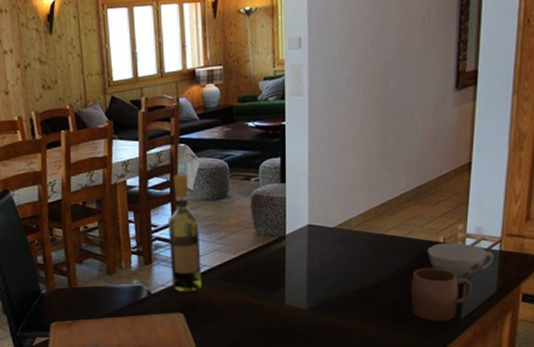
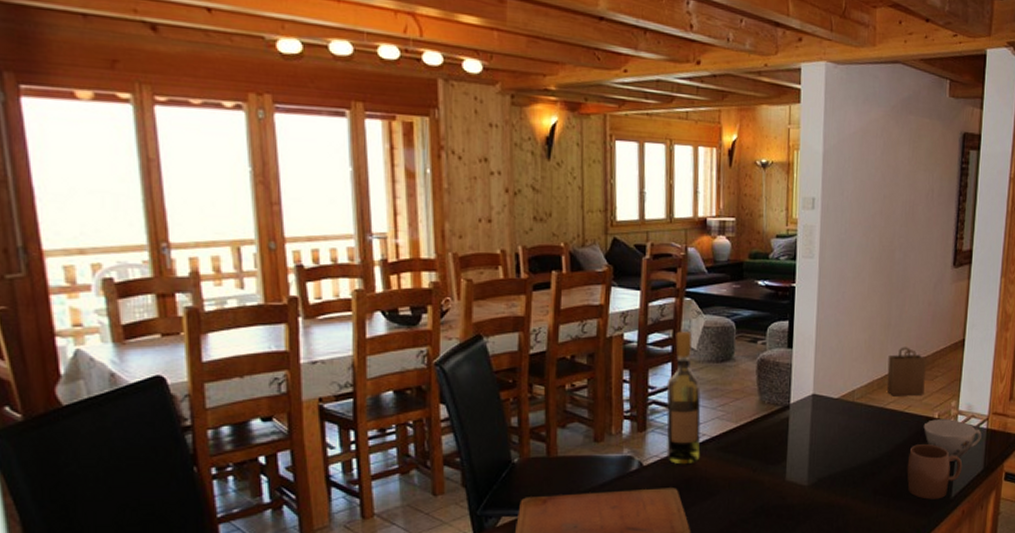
shopping bag: none [385,174,428,223] -> present [886,347,926,396]

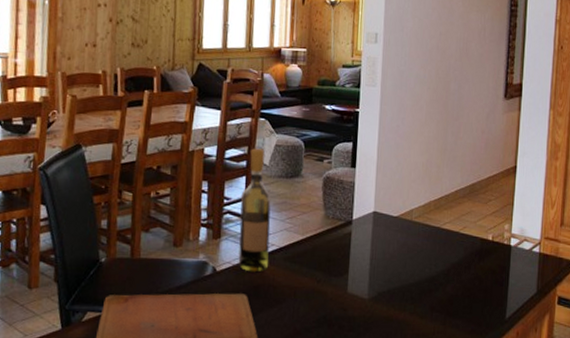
shopping bag: present [886,347,926,396] -> none [442,171,480,218]
mug: present [906,444,963,500] -> none [462,264,516,320]
teacup: present [923,419,982,461] -> none [478,241,534,283]

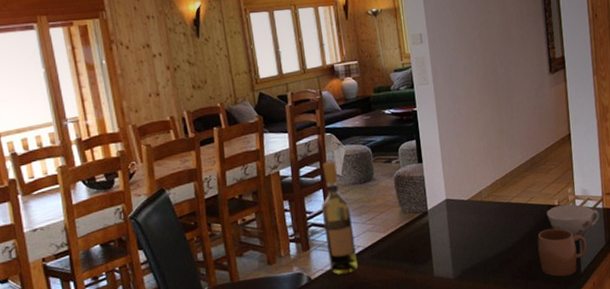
mug: none [462,264,516,320] -> present [537,228,587,277]
teacup: none [478,241,534,283] -> present [546,204,600,241]

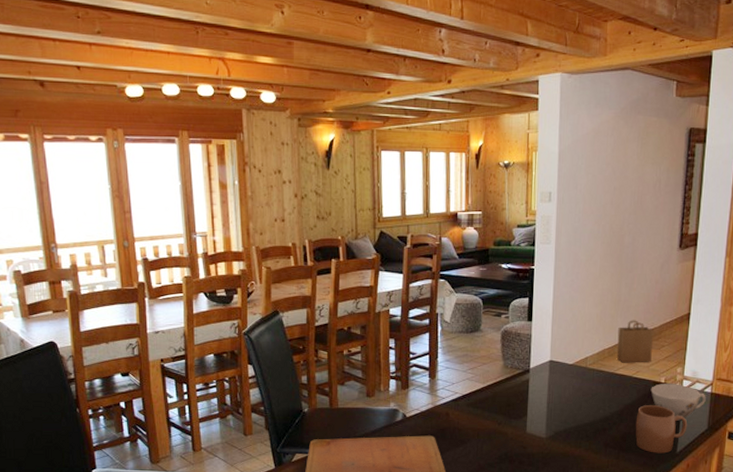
bottle: present [321,161,359,275] -> none [425,307,454,417]
shopping bag: none [506,147,542,192] -> present [616,320,653,363]

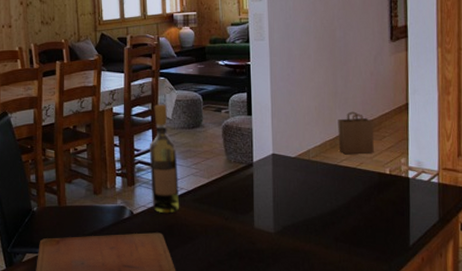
bottle: none [425,307,454,417] -> present [149,104,180,214]
mug: present [635,405,688,454] -> none [364,197,418,247]
teacup: present [650,384,706,421] -> none [376,175,434,213]

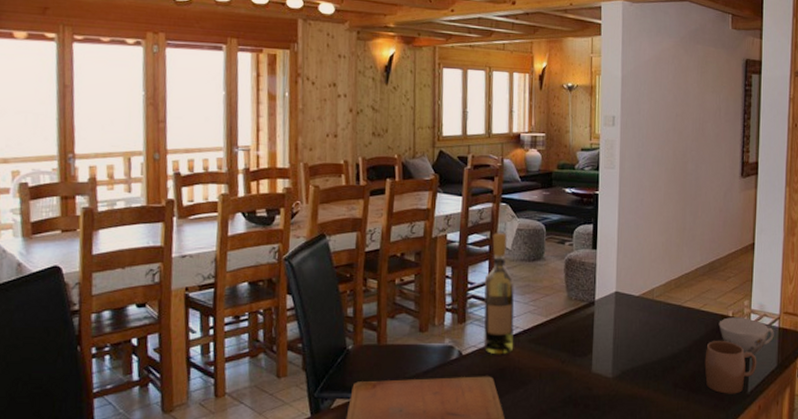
shopping bag: present [338,111,374,155] -> none [683,249,719,295]
mug: none [364,197,418,247] -> present [704,341,757,394]
teacup: none [376,175,434,213] -> present [719,317,774,358]

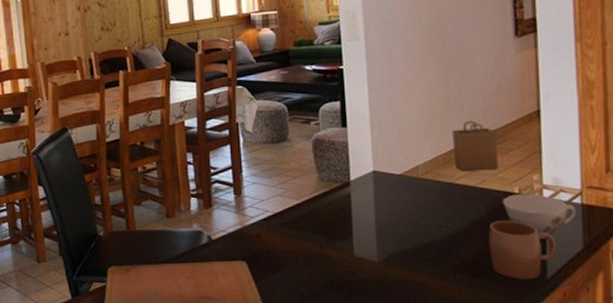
bottle: present [483,233,515,355] -> none [227,116,265,239]
shopping bag: none [683,249,719,295] -> present [452,120,499,171]

